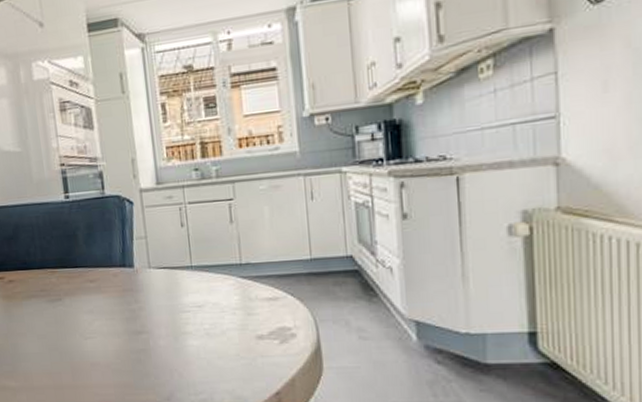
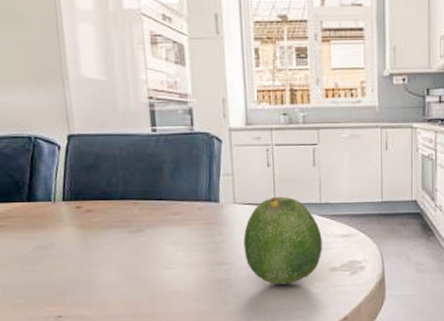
fruit: none [160,258,246,355] -> present [243,196,322,285]

